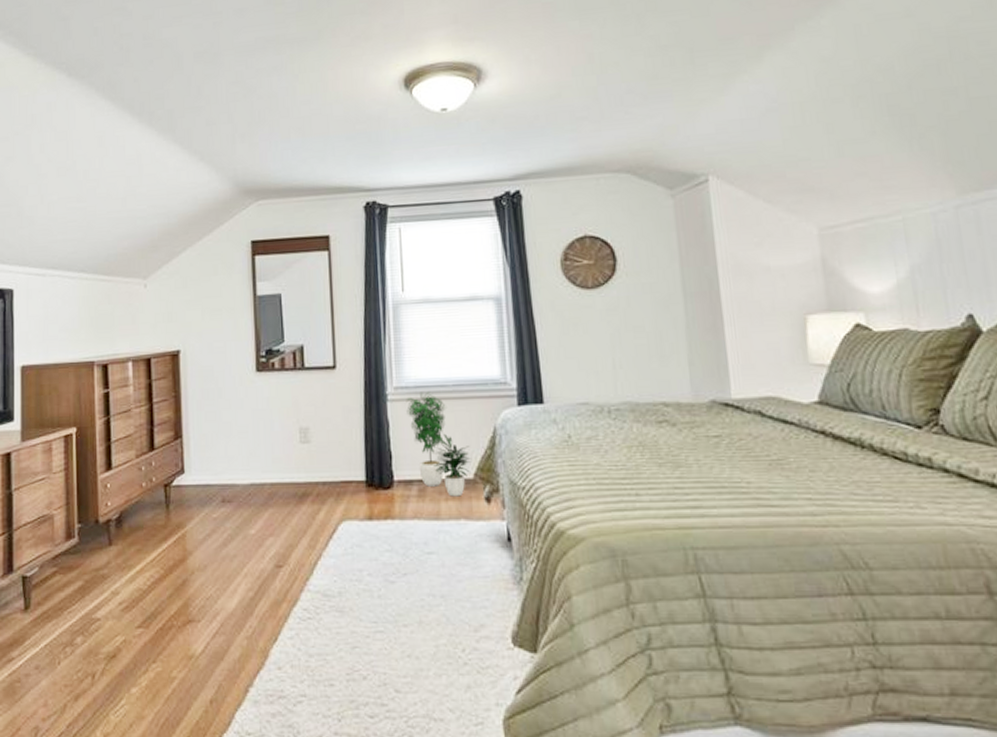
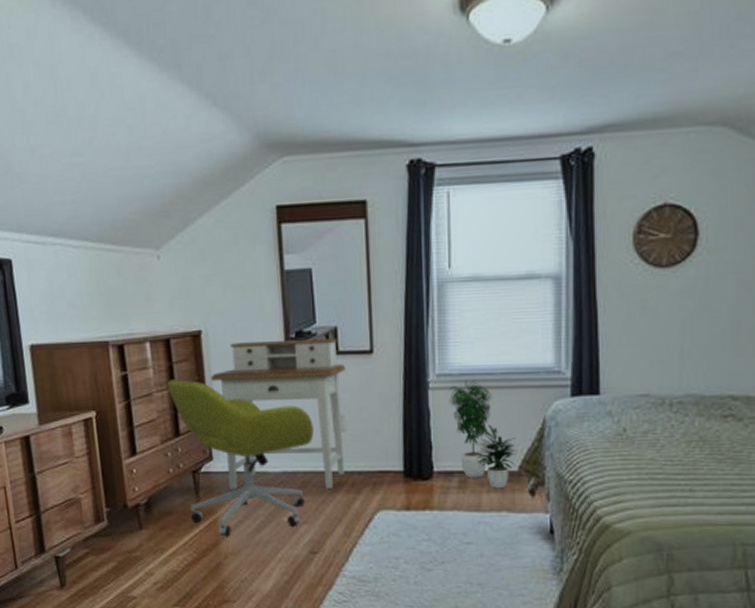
office chair: none [146,396,281,550] -> present [167,379,314,536]
desk: none [187,355,312,503] -> present [211,338,346,490]

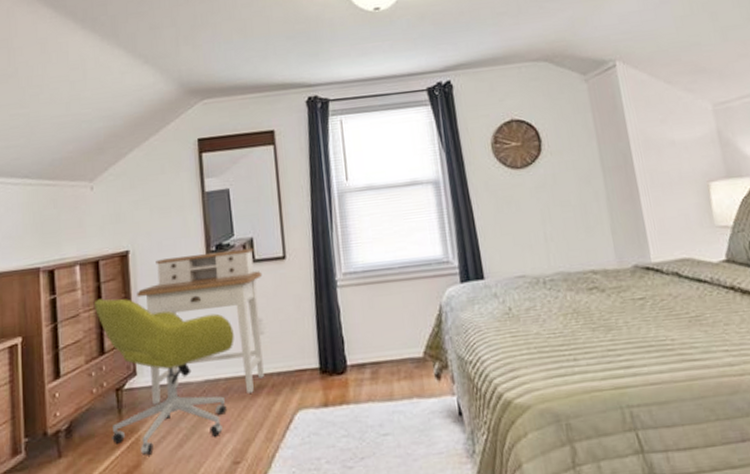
potted plant: present [449,379,518,489] -> none [355,275,421,377]

